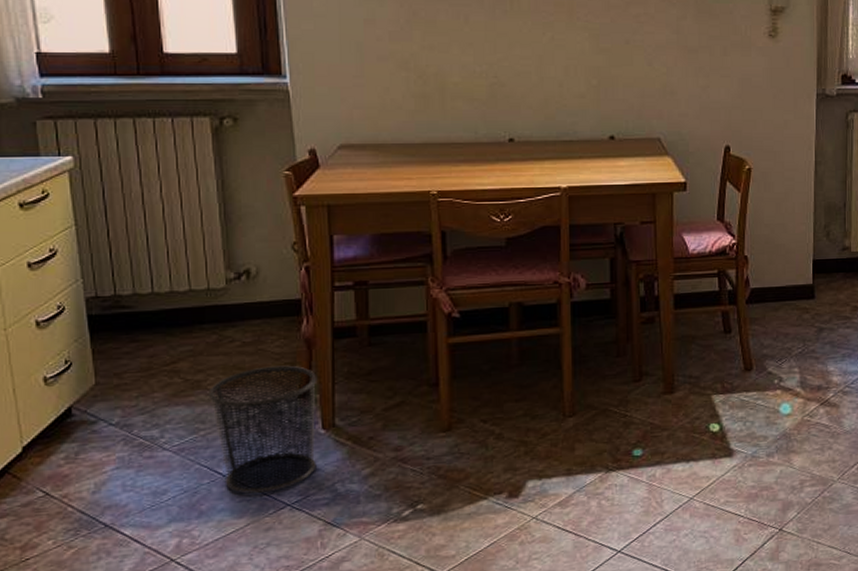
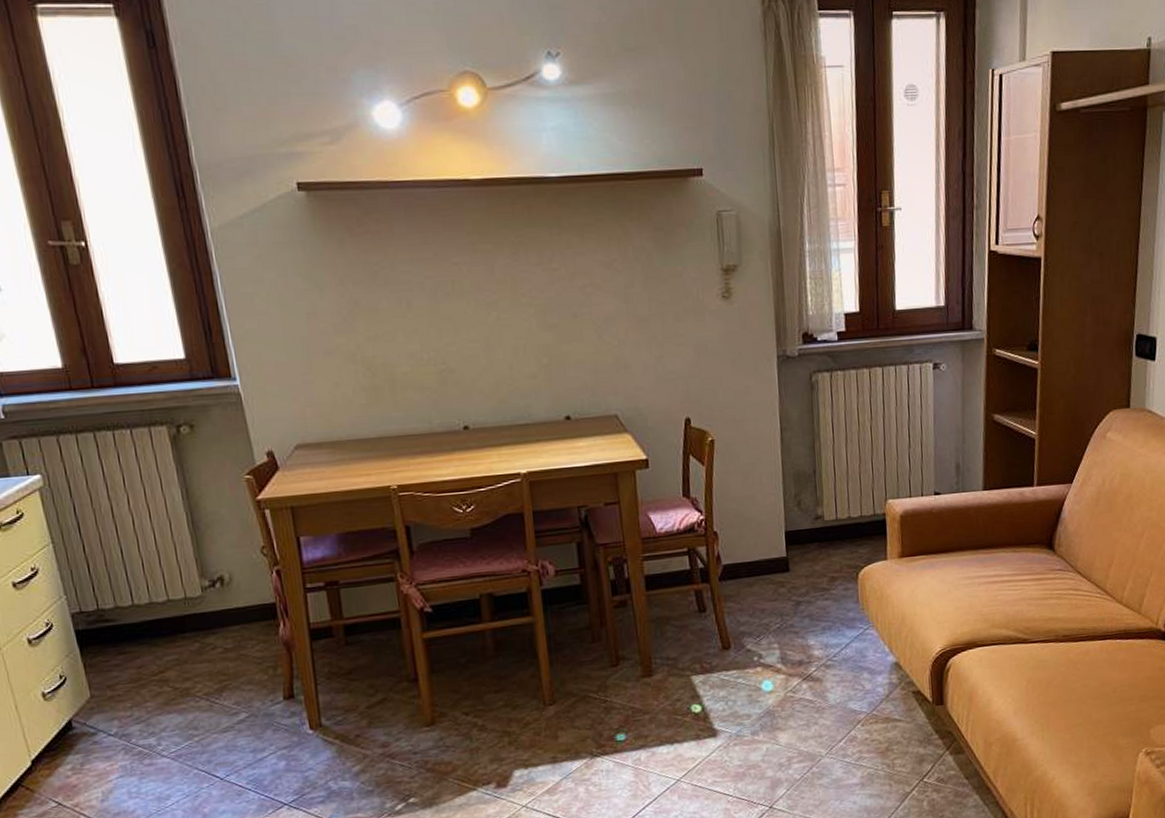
waste bin: present [207,365,318,494] -> none [197,668,309,796]

